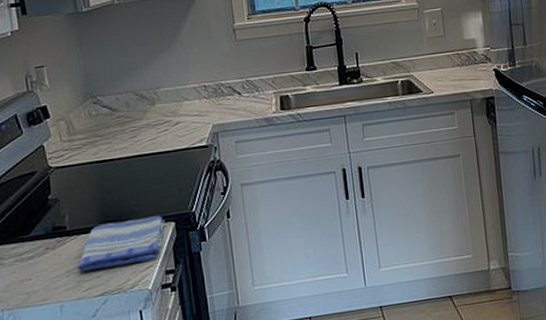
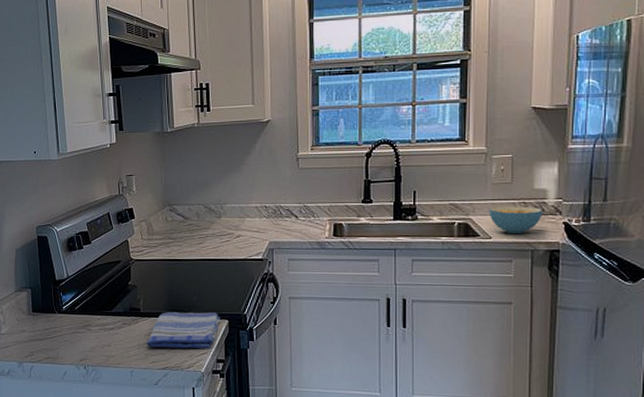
cereal bowl: none [427,57,475,86] -> present [489,206,543,234]

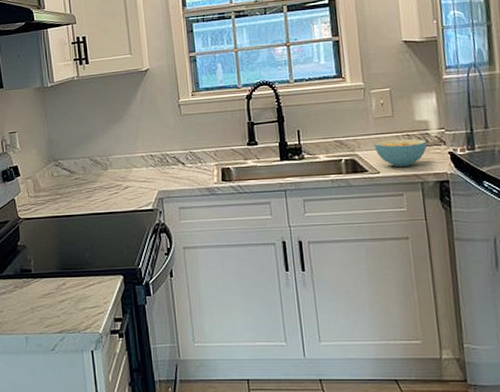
dish towel: present [147,312,220,349] -> none [40,269,115,310]

